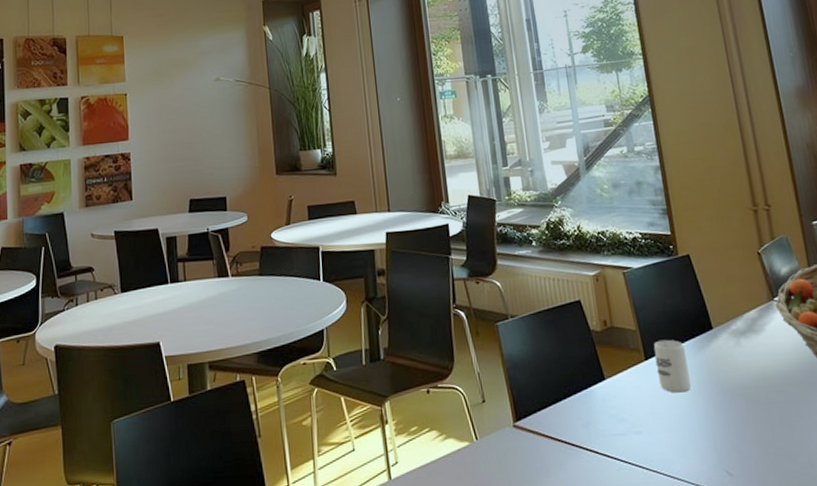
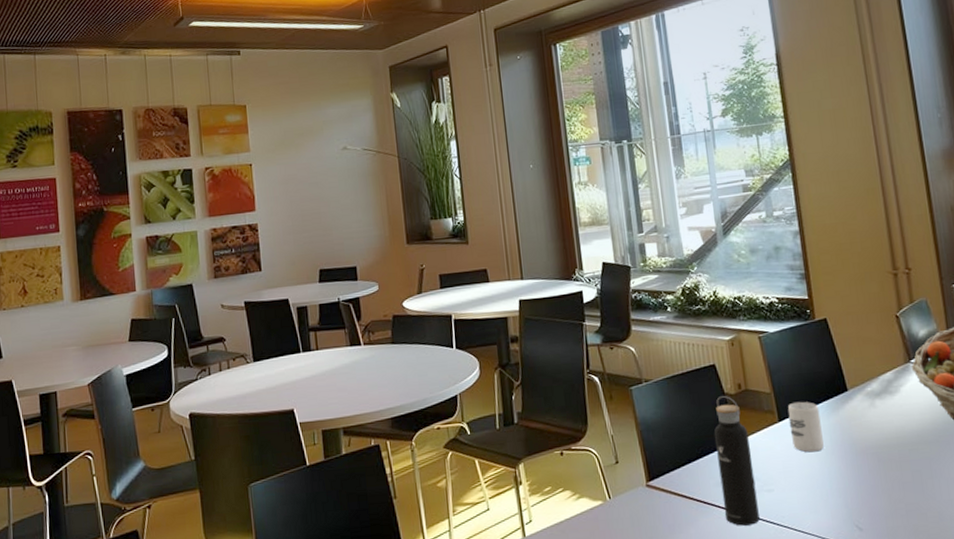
water bottle: none [580,333,628,470] -> present [714,396,760,526]

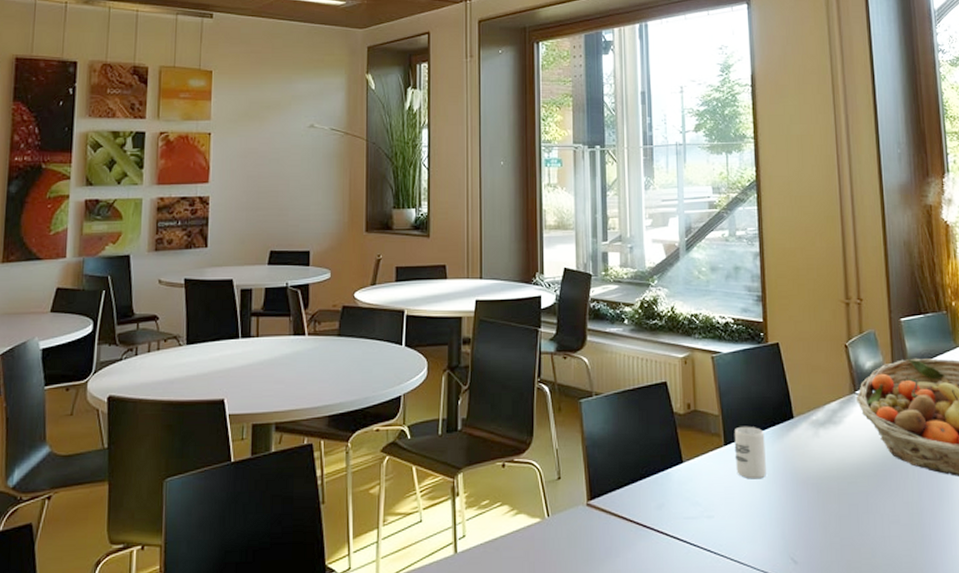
water bottle: present [714,396,760,526] -> none [659,415,697,553]

